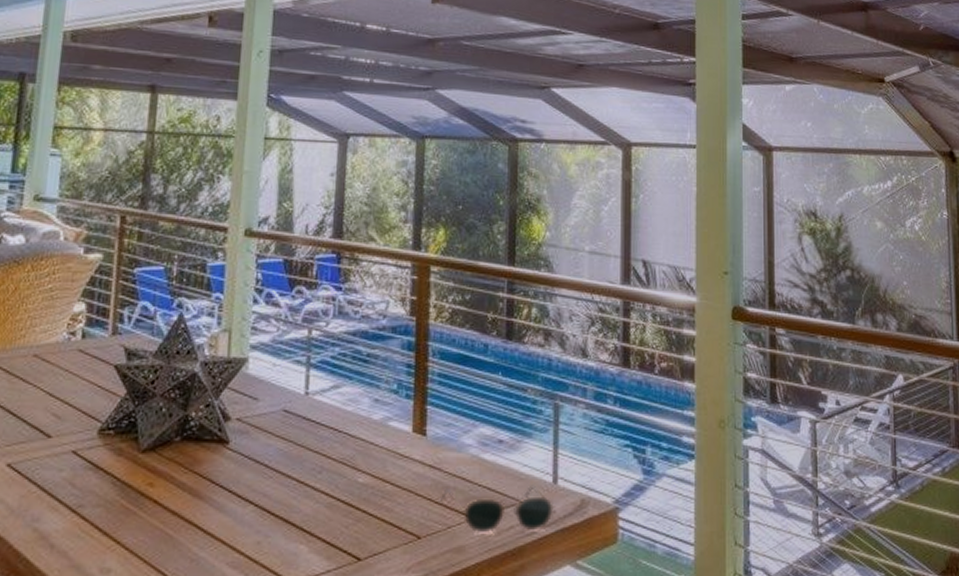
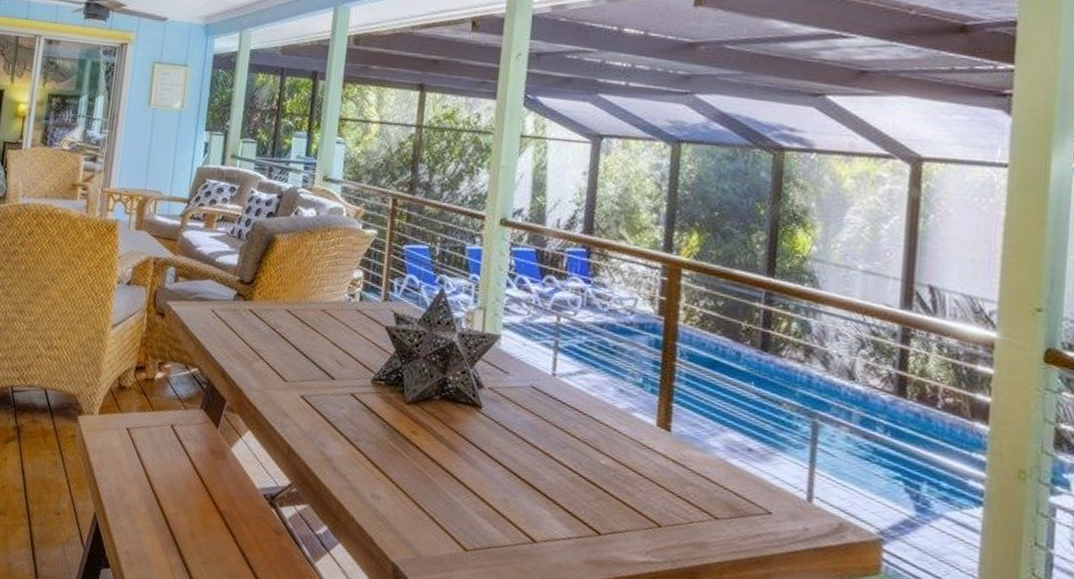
sunglasses: present [441,485,555,532] -> none [683,483,808,544]

